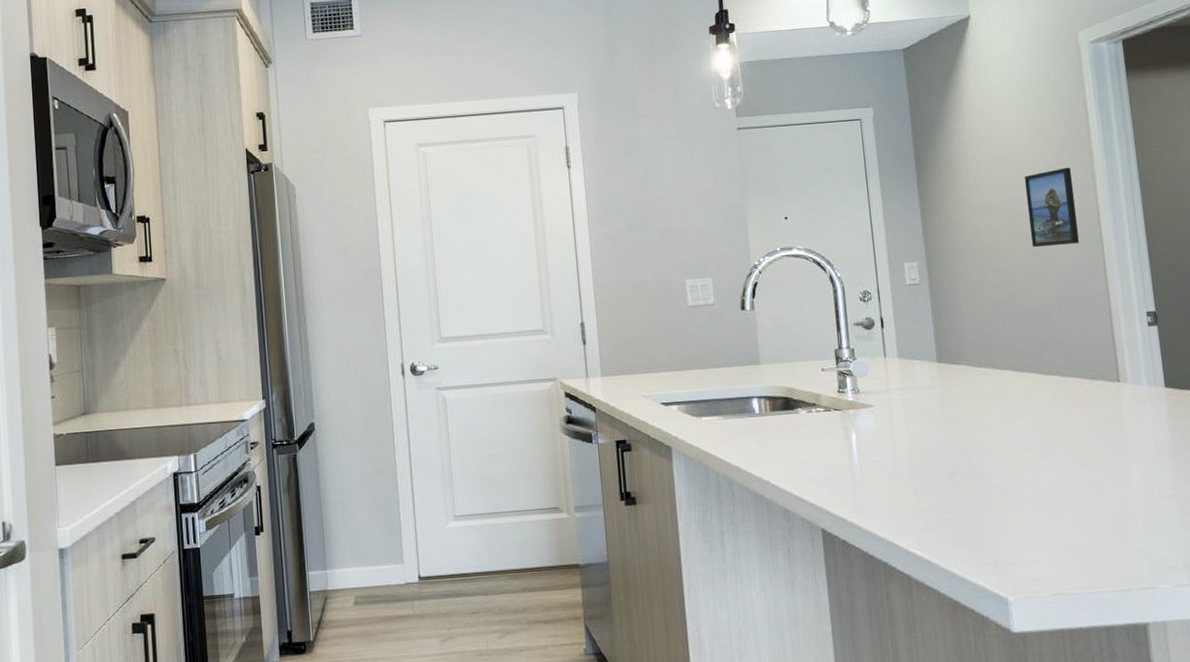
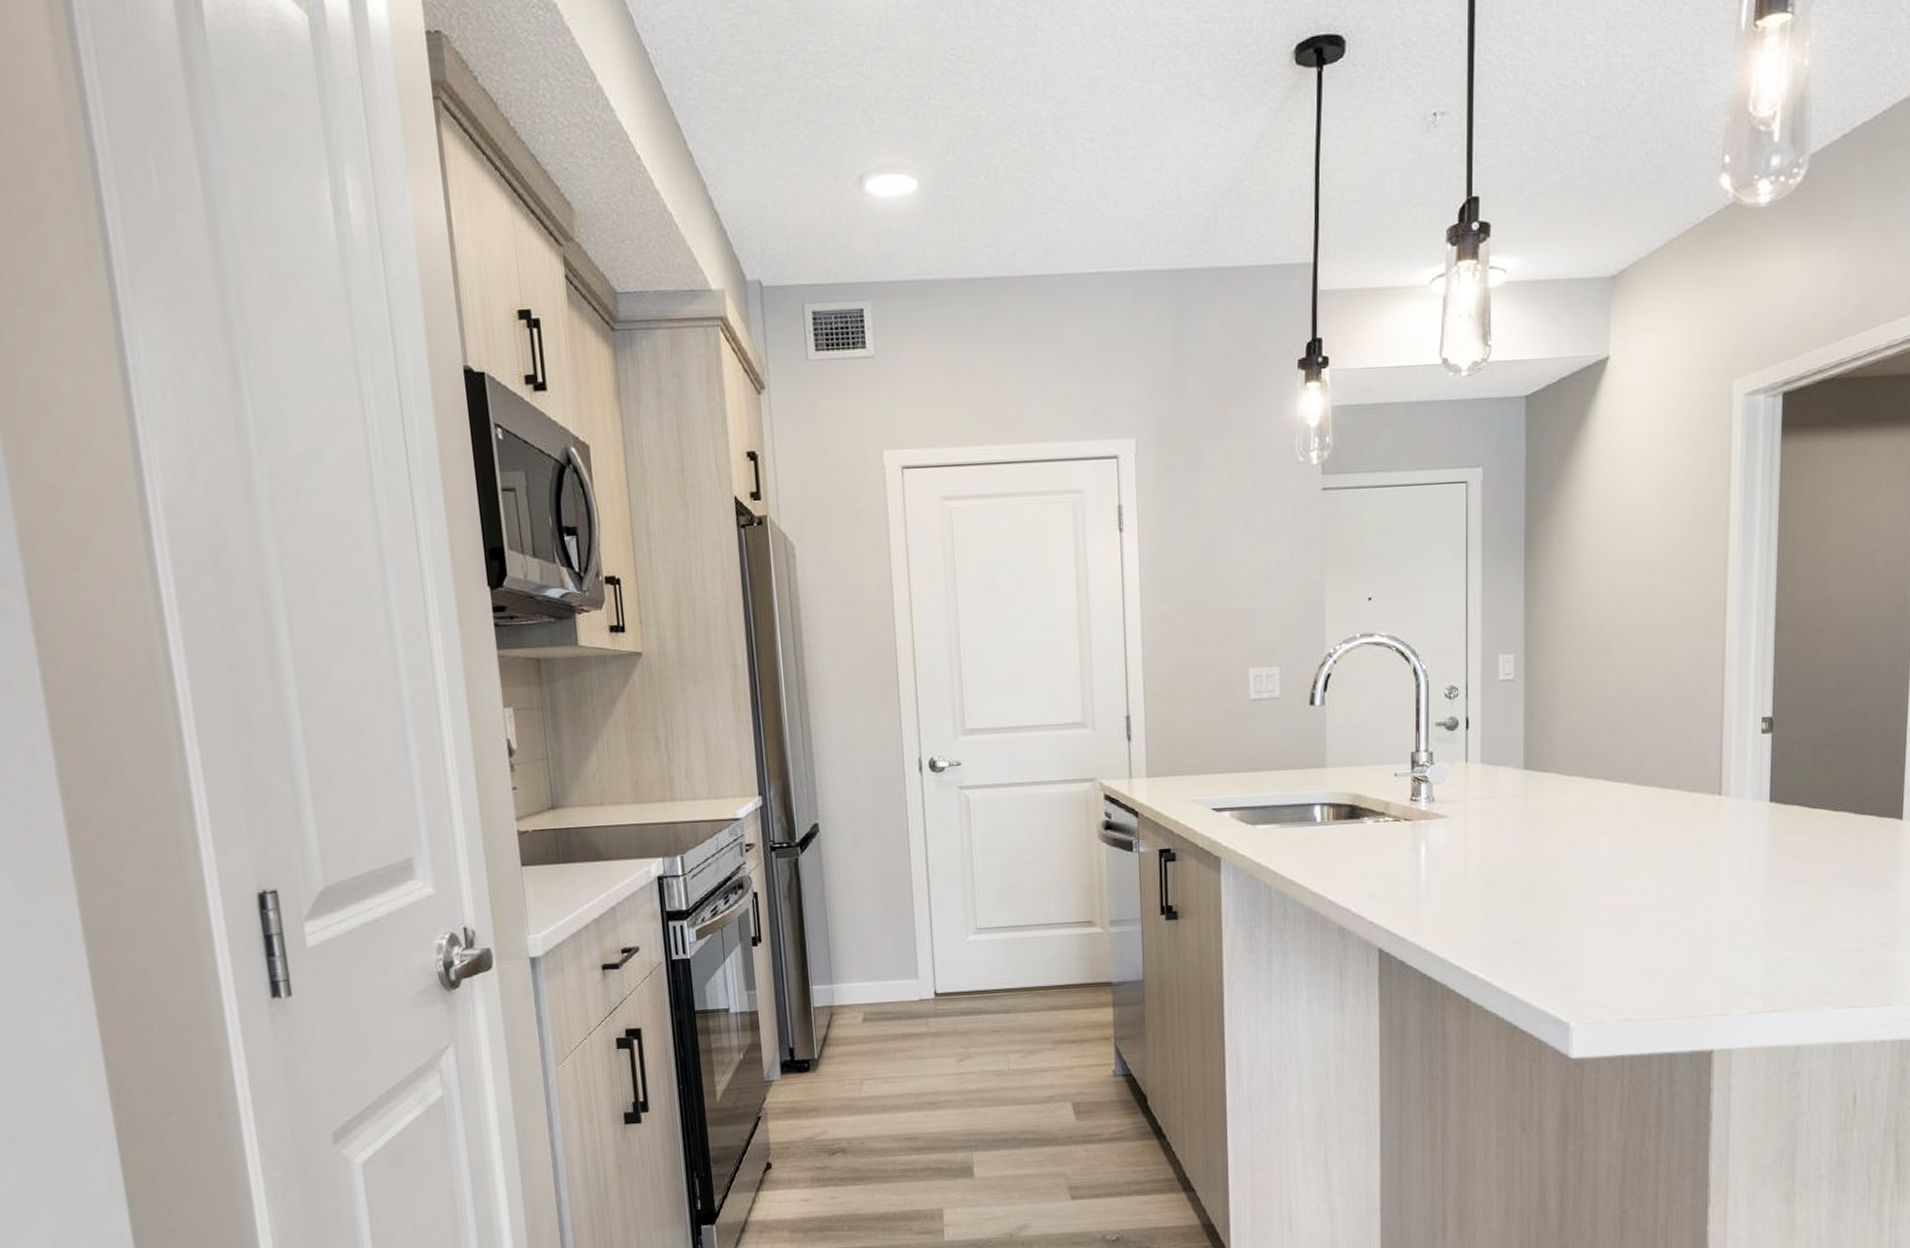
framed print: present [1024,167,1079,248] -> none [1645,546,1702,641]

